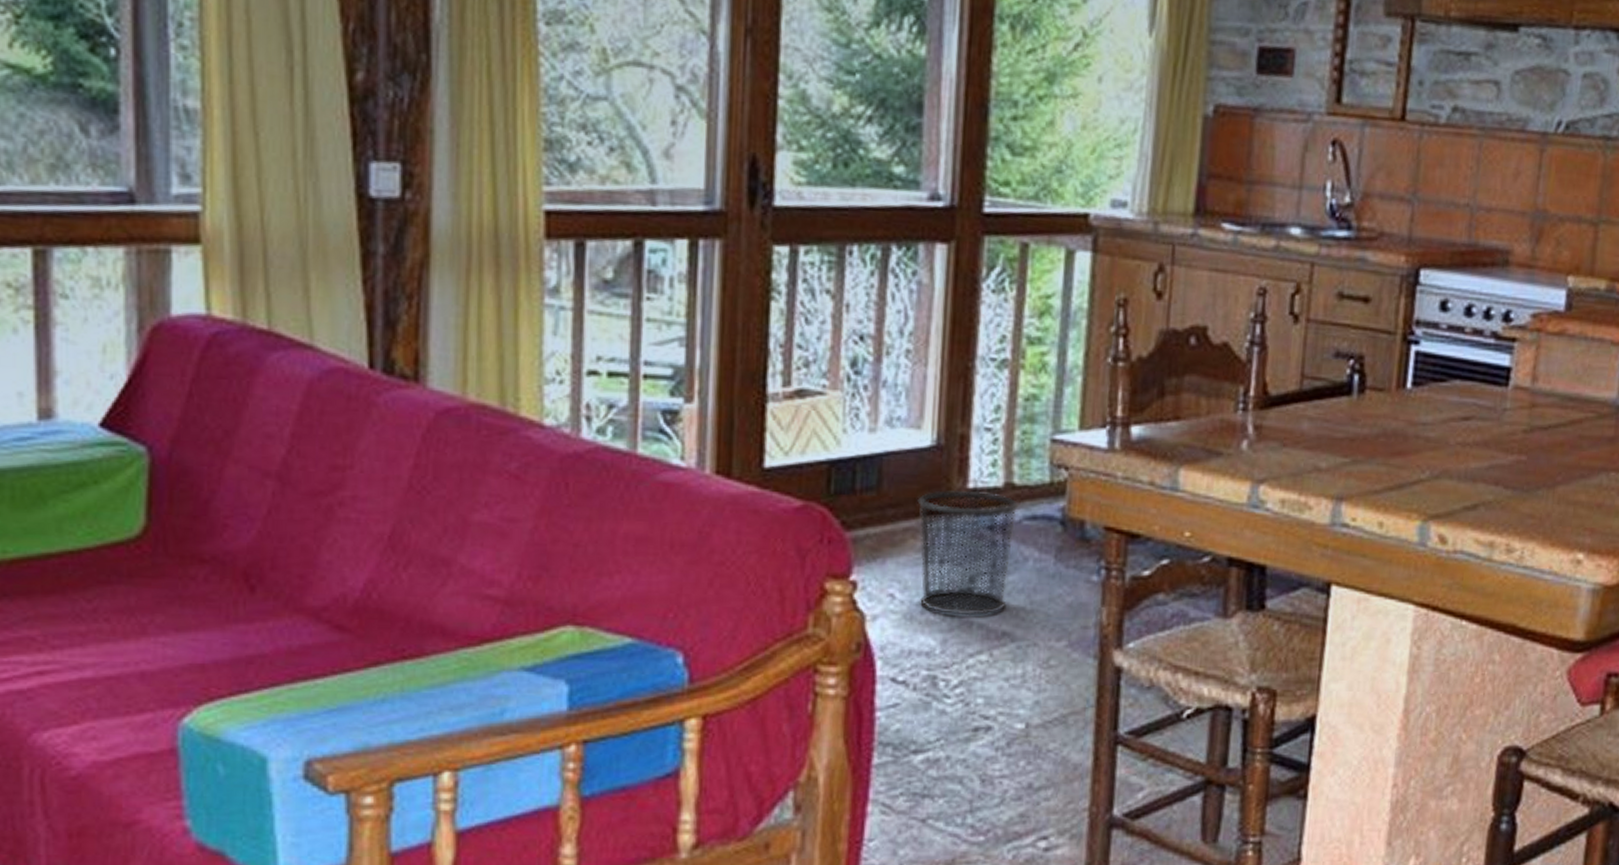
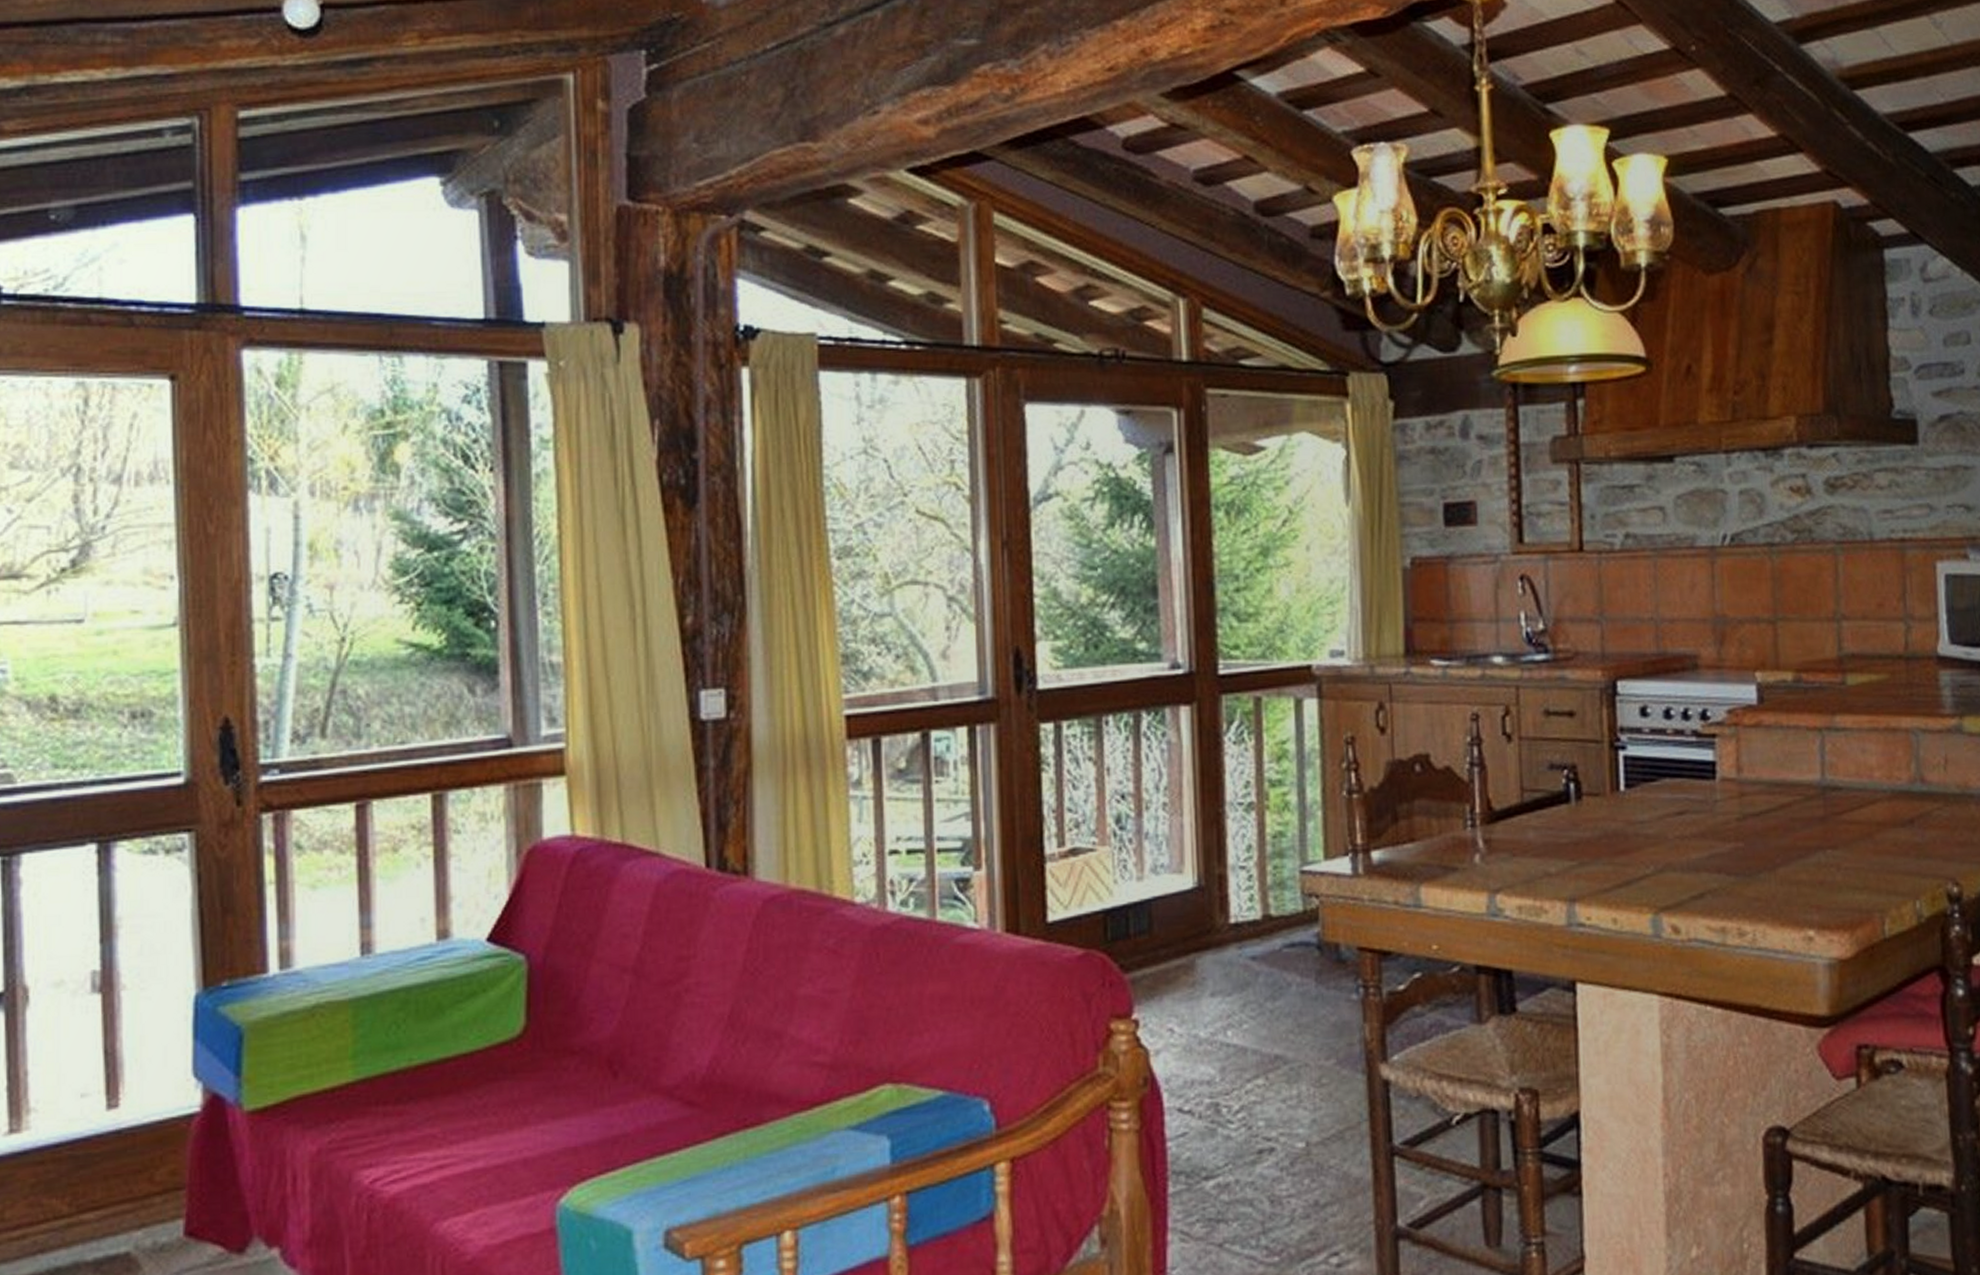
waste bin: present [917,489,1019,616] -> none [1186,925,1278,1043]

